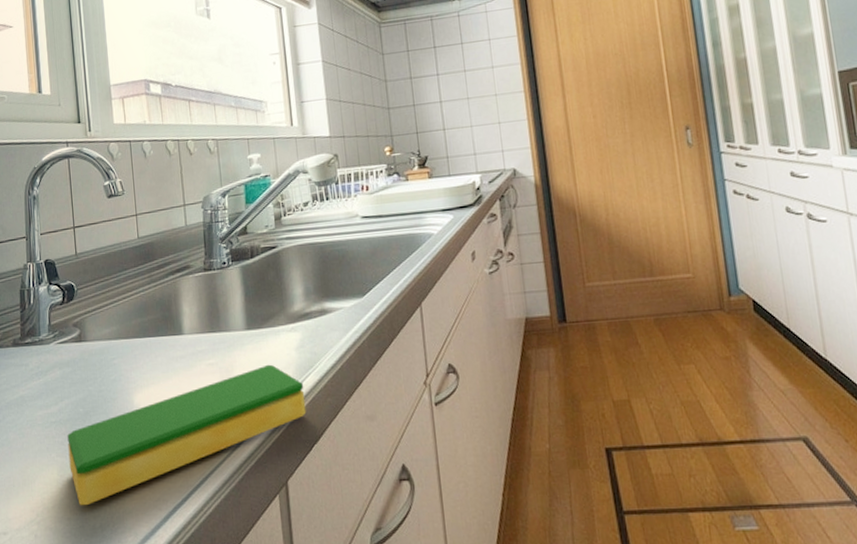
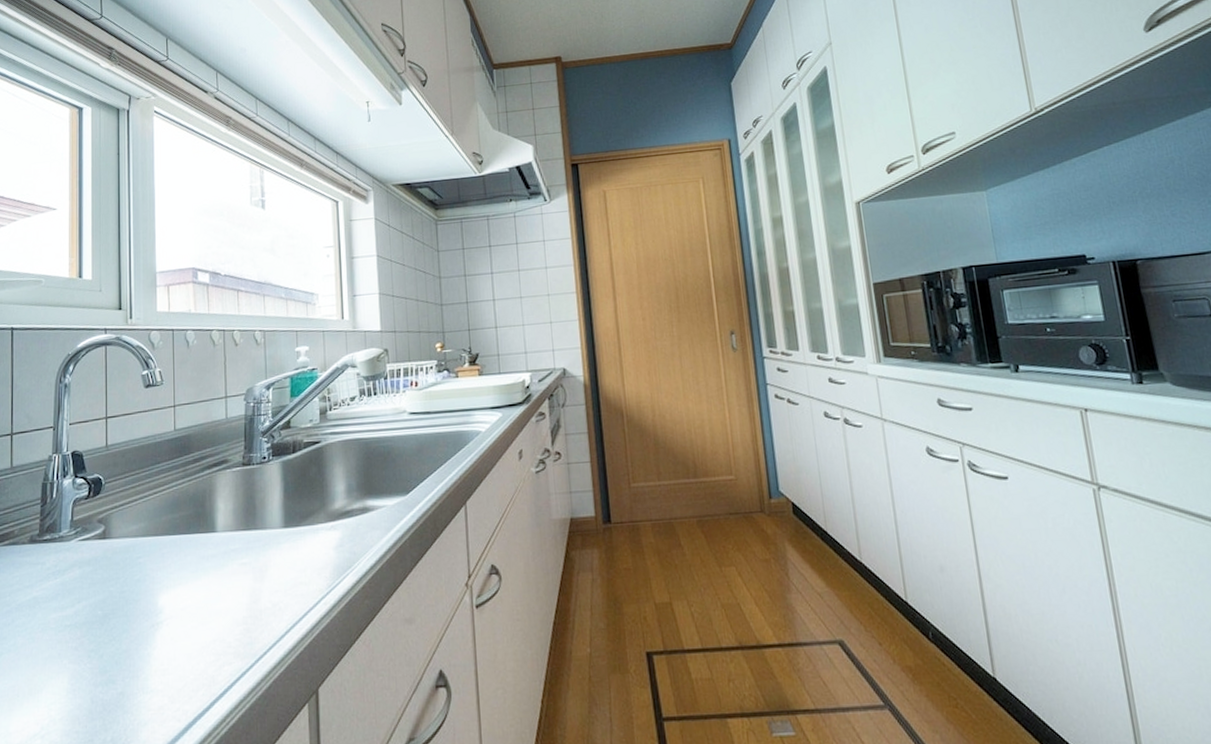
dish sponge: present [67,364,307,506] -> none [82,564,342,718]

